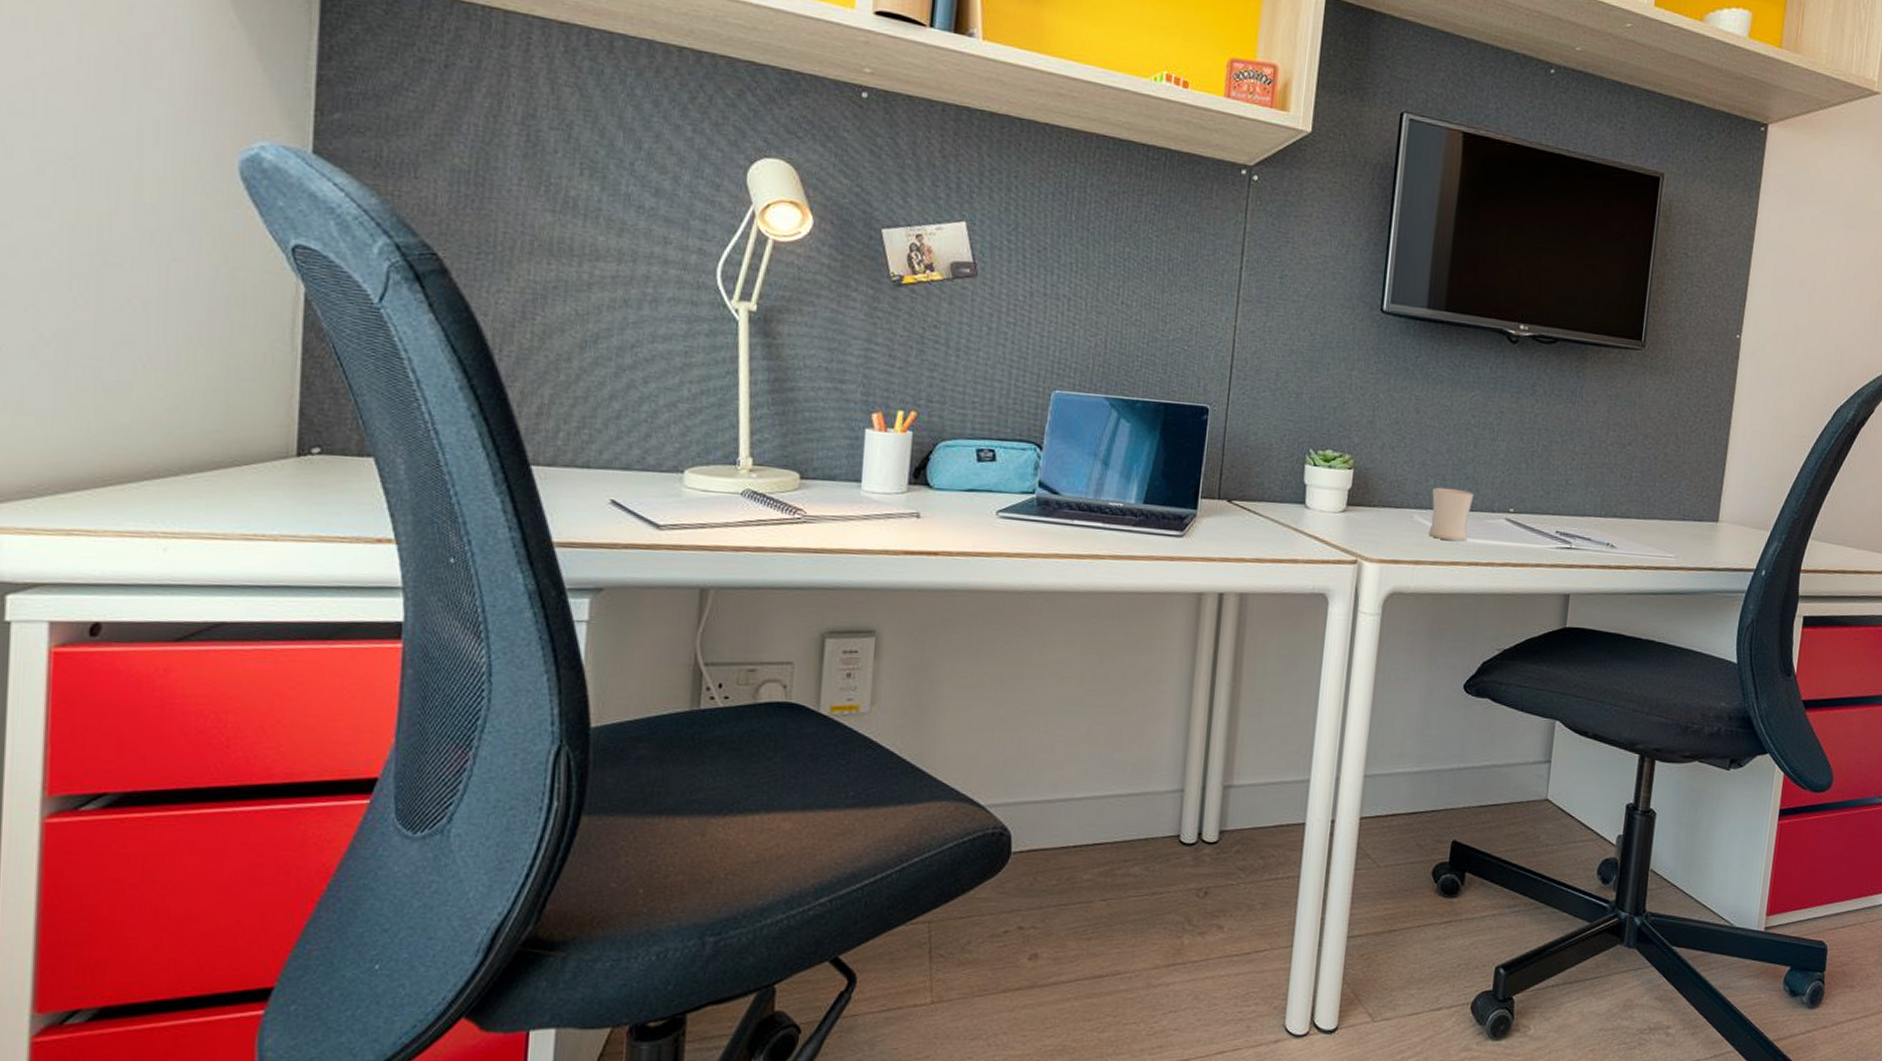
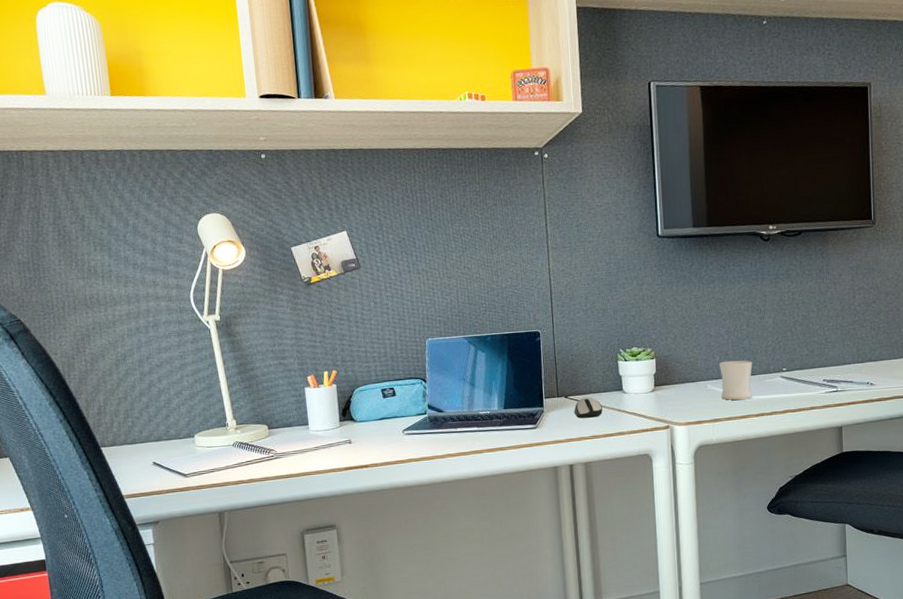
computer mouse: none [1236,505,1275,534] -> present [574,397,602,419]

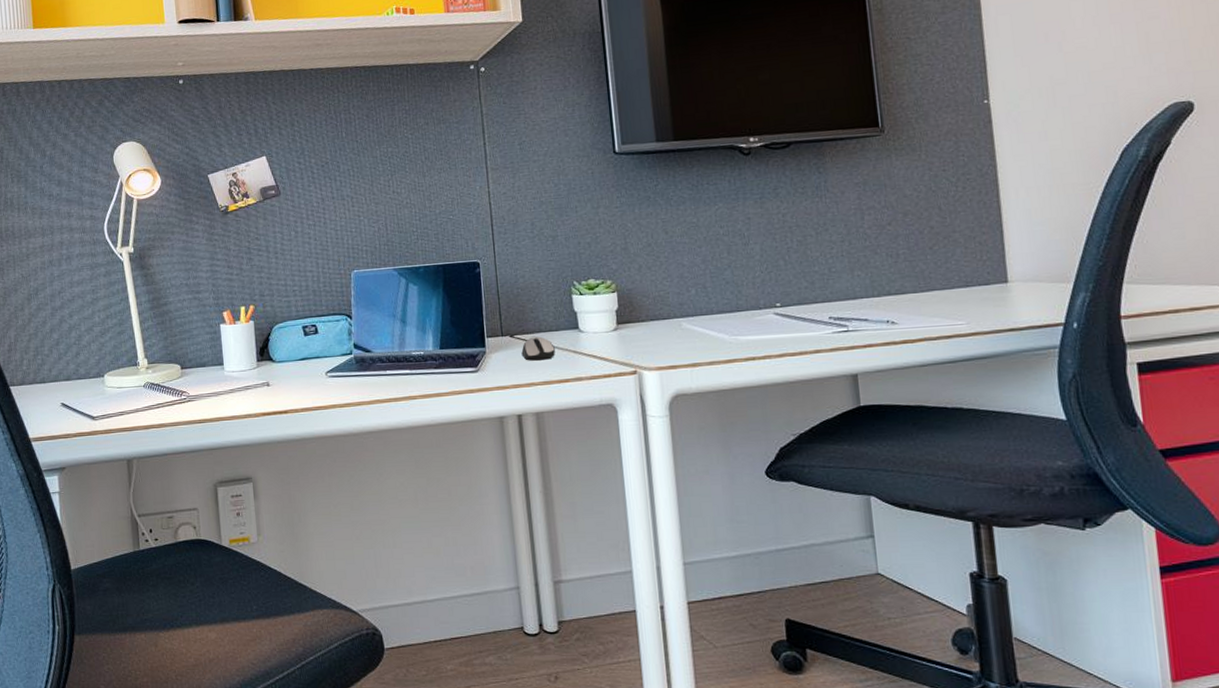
mug: present [718,360,753,400] -> none [694,294,740,341]

